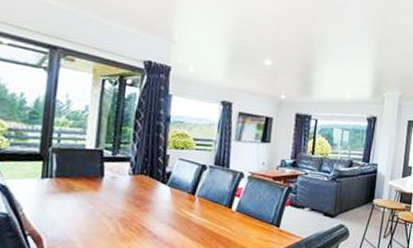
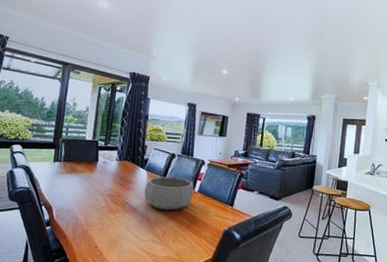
decorative bowl: none [167,193,231,236] -> present [144,176,194,211]

